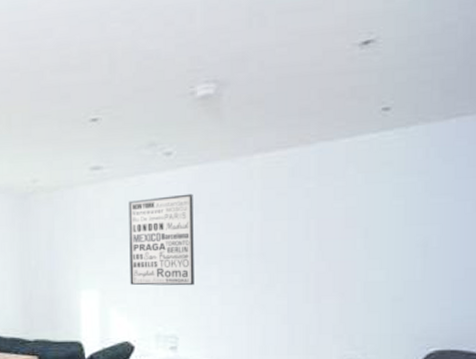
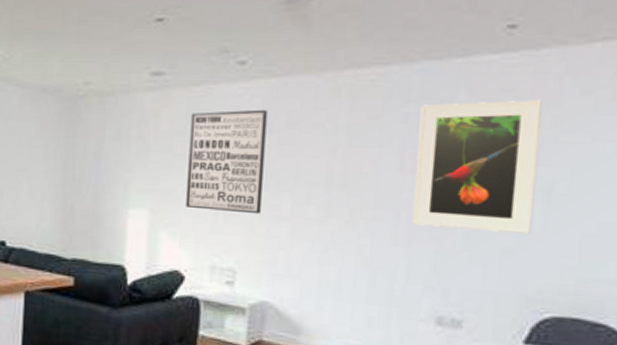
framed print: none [319,169,415,284] -> present [412,99,542,234]

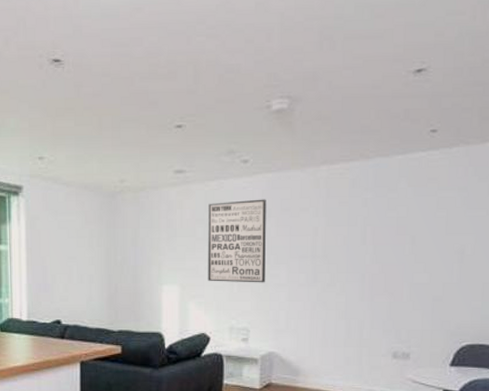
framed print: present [412,99,542,234] -> none [373,185,455,285]

